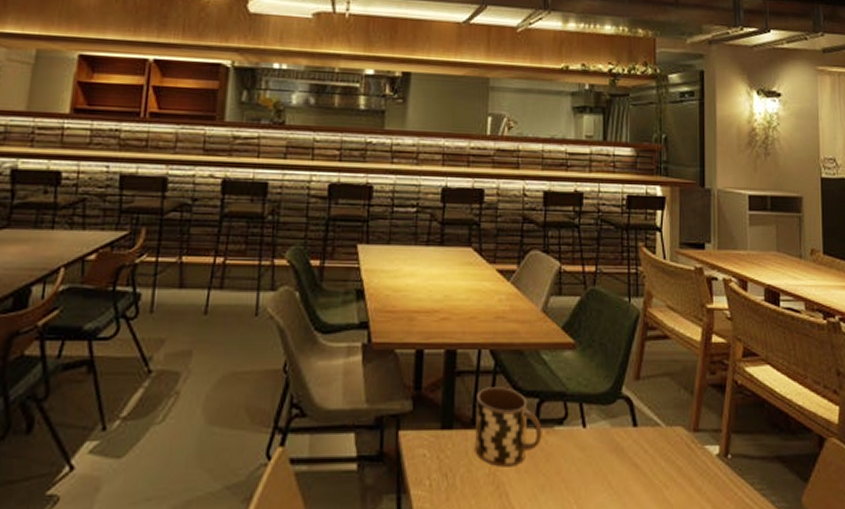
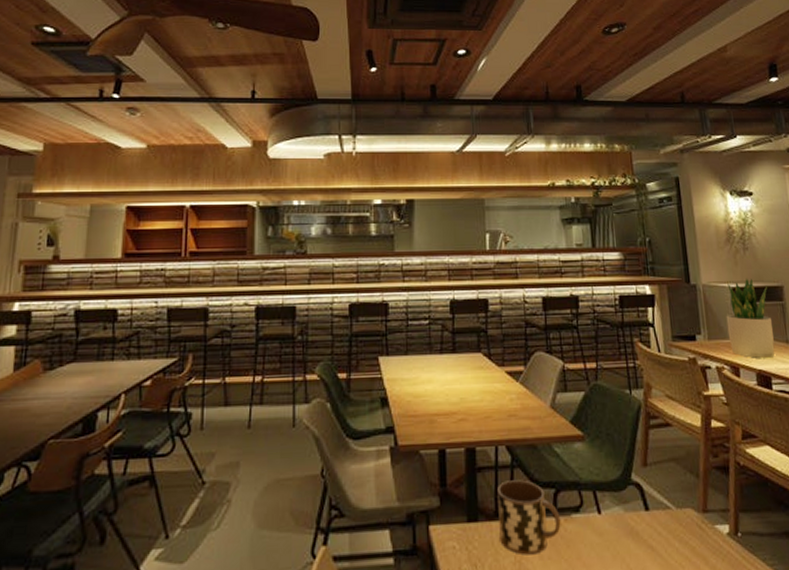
planter: none [739,185,788,274] -> present [726,278,775,359]

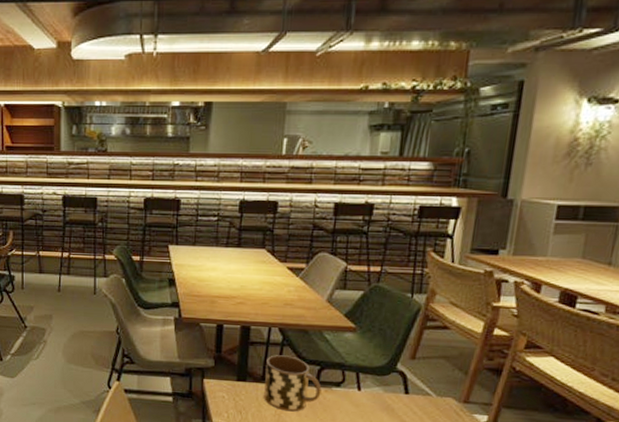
planter: present [726,278,775,359] -> none [537,195,605,279]

